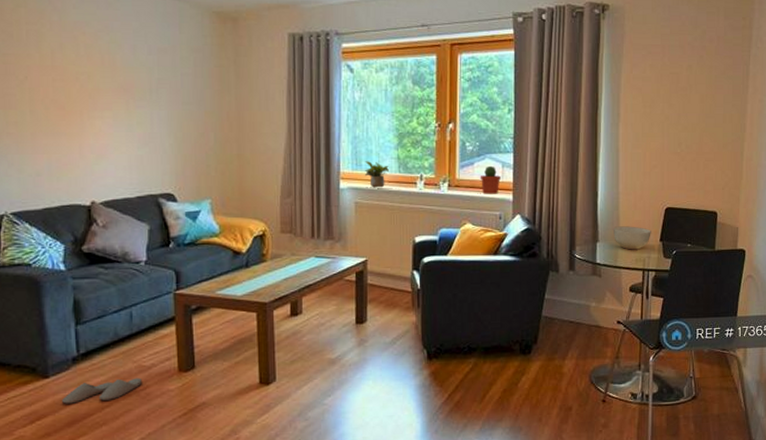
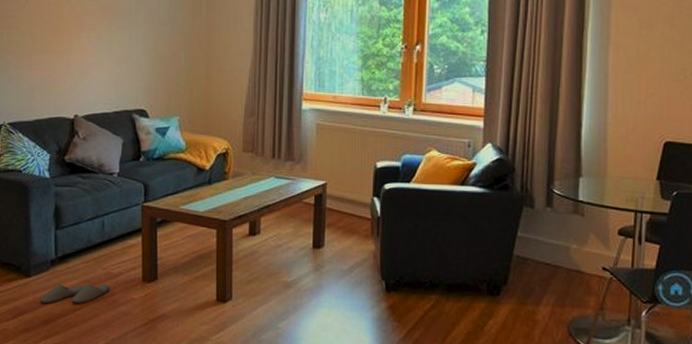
potted plant: present [364,161,389,188] -> none [327,82,352,110]
succulent plant: present [480,165,501,194] -> none [448,89,471,120]
bowl: present [614,226,651,250] -> none [600,160,646,188]

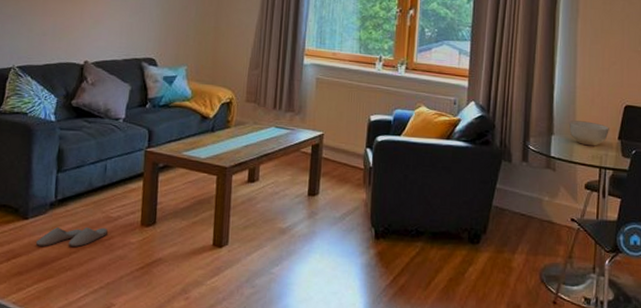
bowl: none [600,160,646,188] -> present [569,120,609,146]

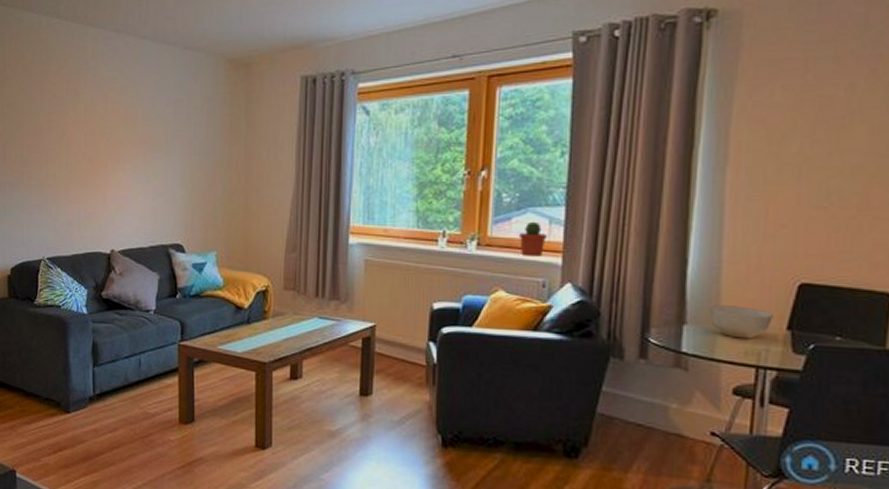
slippers: present [35,227,108,247] -> none [78,422,146,442]
succulent plant: none [436,52,457,80] -> present [518,221,546,256]

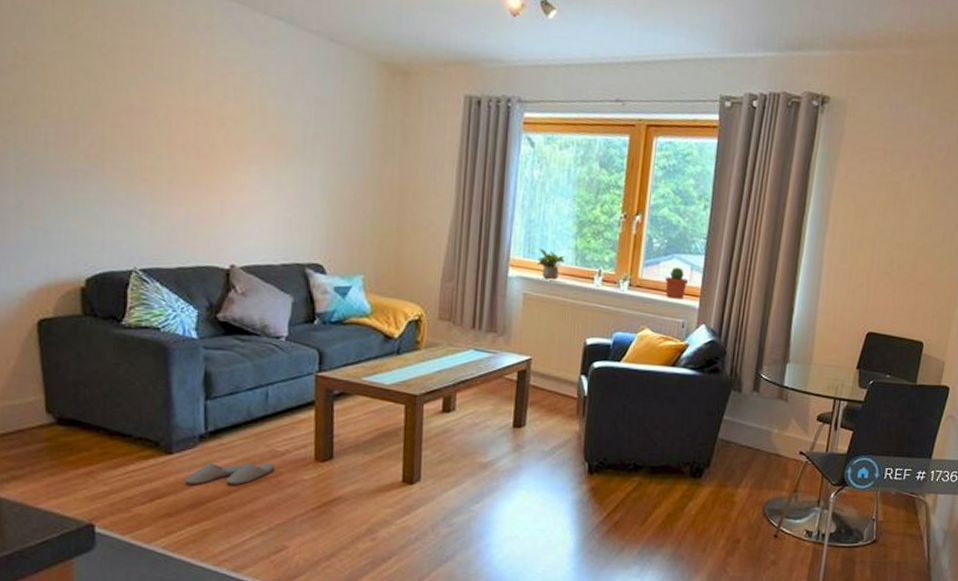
slippers: none [78,422,146,442] -> present [184,462,274,485]
potted plant: none [376,214,405,245] -> present [536,249,564,281]
bowl: present [710,305,773,339] -> none [806,348,849,376]

